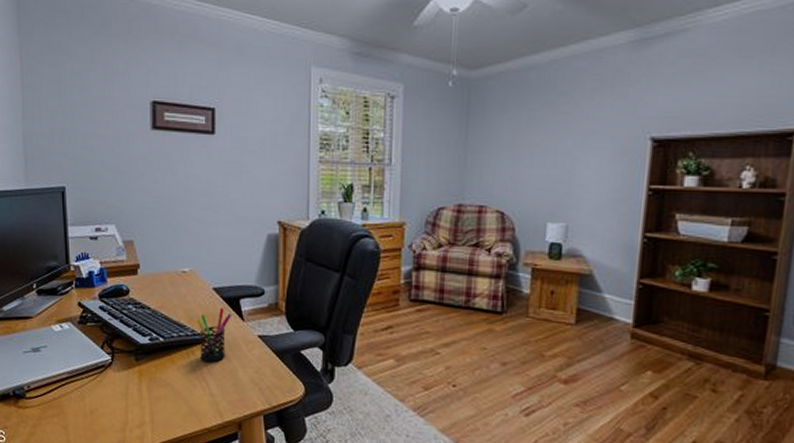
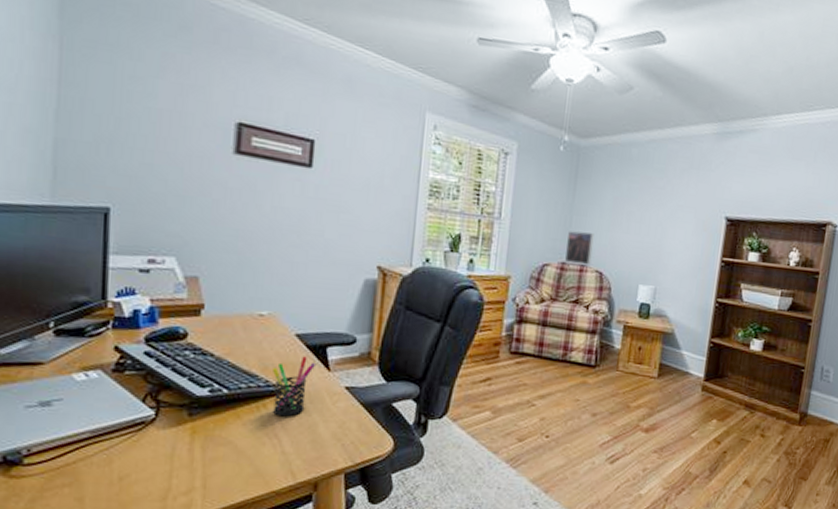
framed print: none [462,170,492,206] -> present [565,231,594,266]

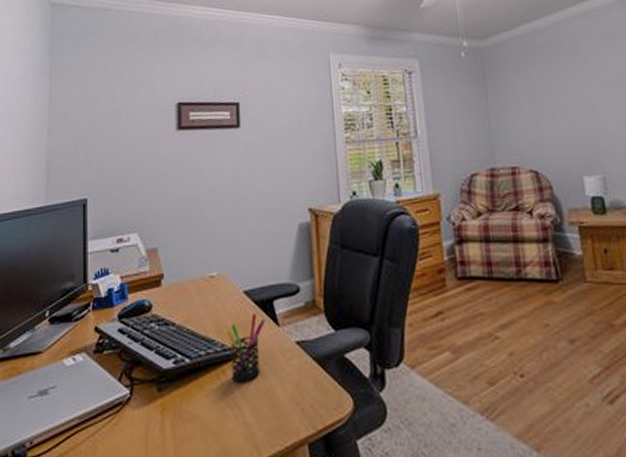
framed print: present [565,231,594,266] -> none [490,132,522,169]

